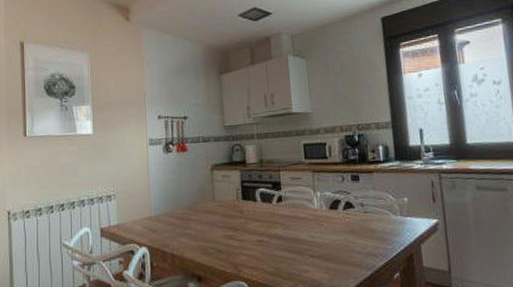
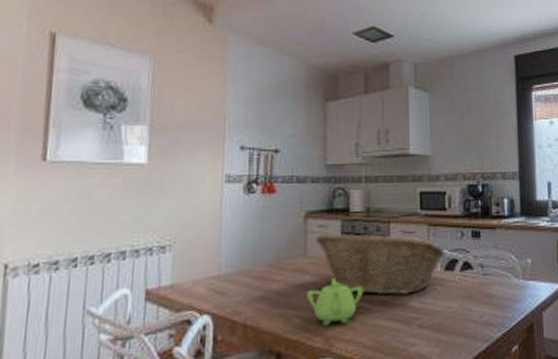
teapot: none [217,217,263,255] -> present [306,278,364,326]
fruit basket: none [221,180,330,231] -> present [315,232,447,295]

